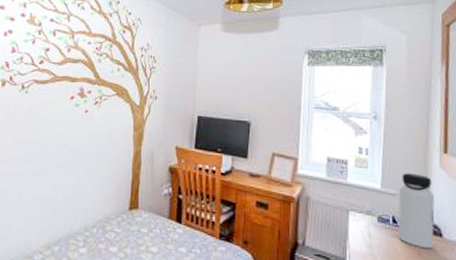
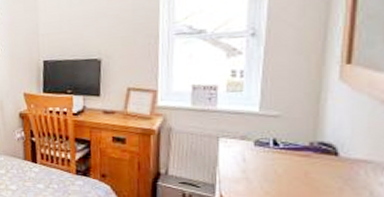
water bottle: present [397,173,435,249] -> none [280,91,329,169]

